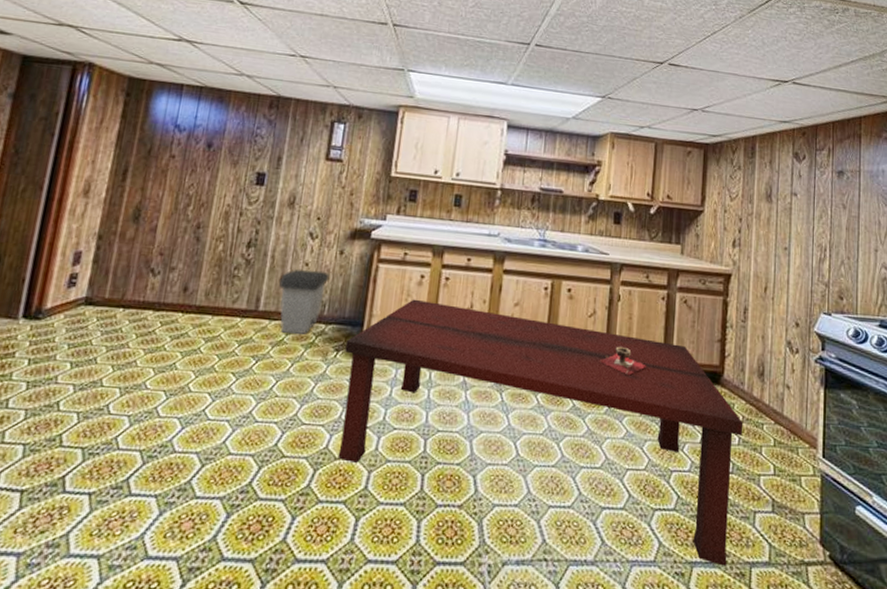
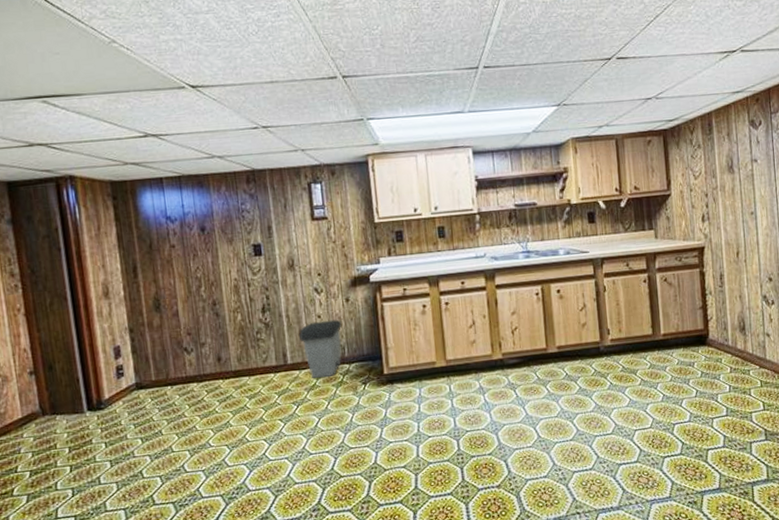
dining table: present [338,299,744,566] -> none [370,318,733,490]
decorative bowl: present [600,346,646,376] -> none [597,330,639,354]

